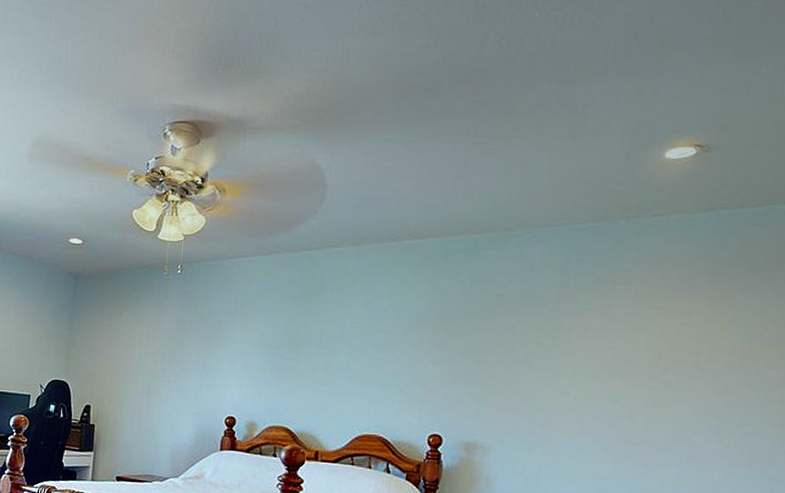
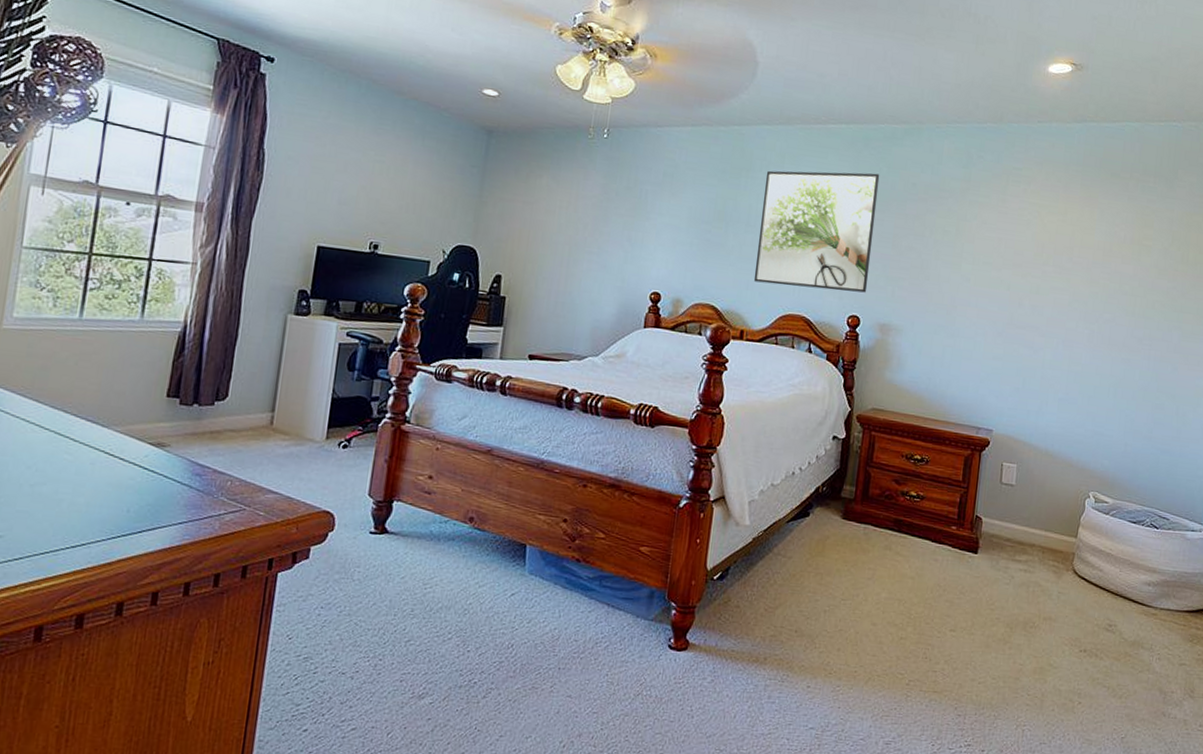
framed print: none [327,287,462,411] -> present [753,170,880,293]

